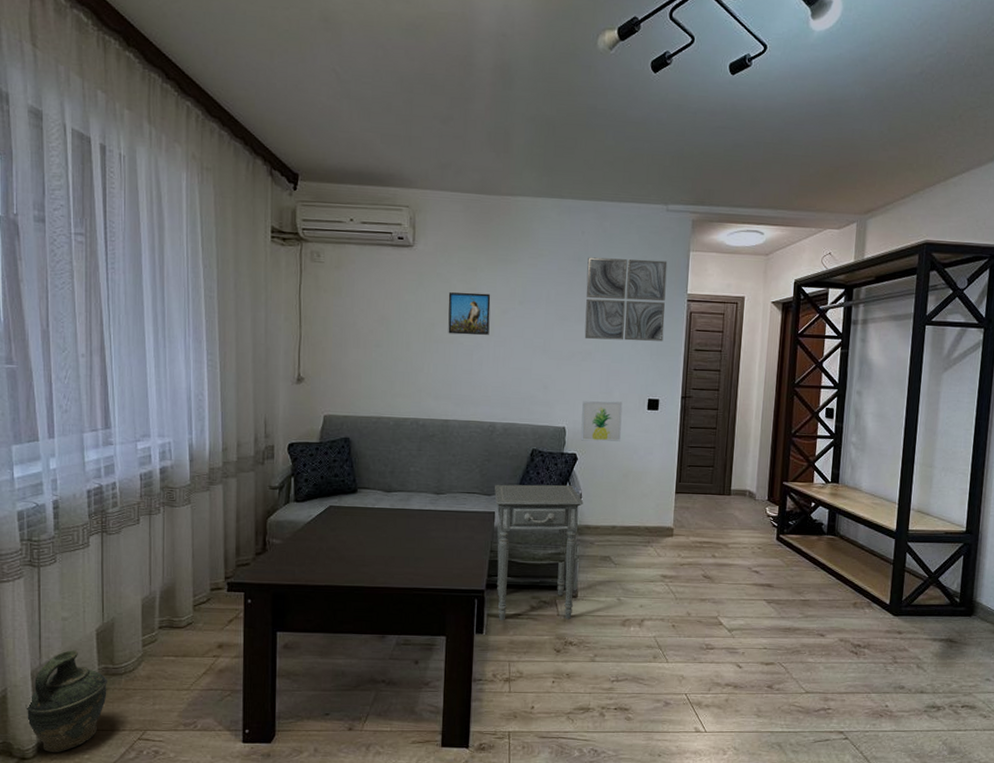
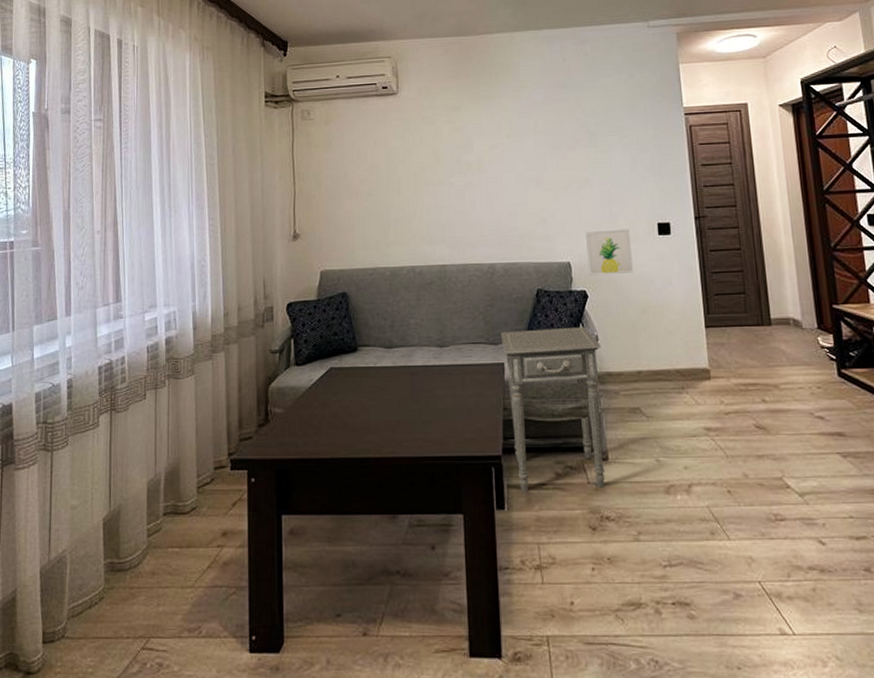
ceramic jug: present [26,650,107,752] -> none [33,543,112,665]
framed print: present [448,292,491,336] -> none [435,131,479,176]
wall art: present [584,257,668,341] -> none [572,76,665,166]

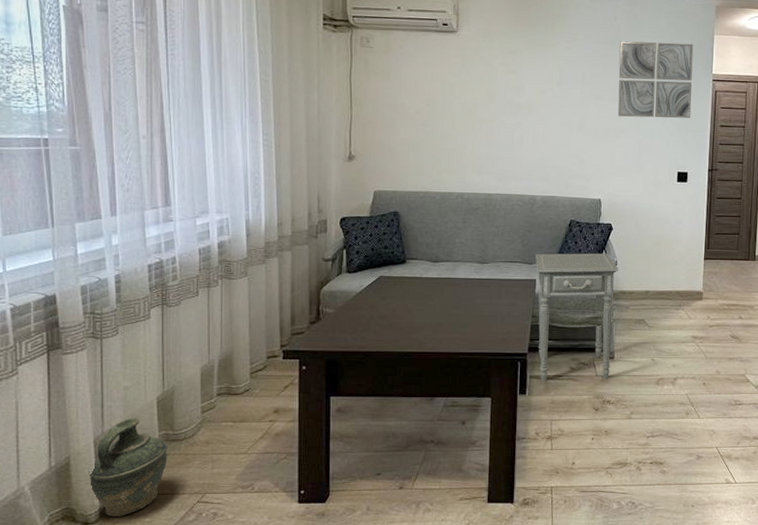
ceramic jug: none [33,543,112,665] -> present [88,418,168,516]
wall art: none [572,76,665,166] -> present [617,41,694,118]
wall art: present [586,229,633,276] -> none [615,174,654,212]

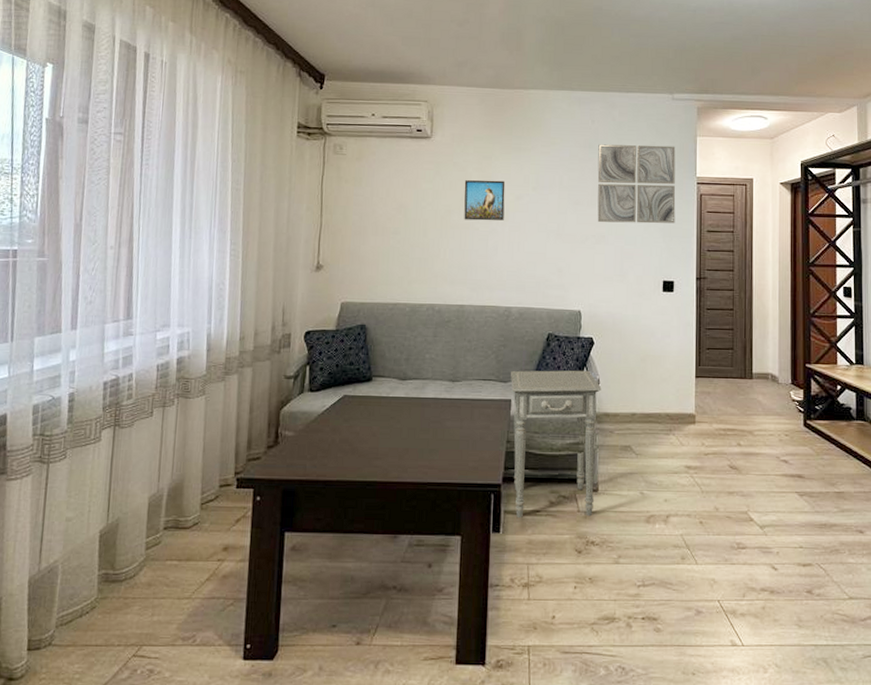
ceramic jug: present [88,418,168,516] -> none [19,554,107,671]
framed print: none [490,74,530,115] -> present [464,180,506,221]

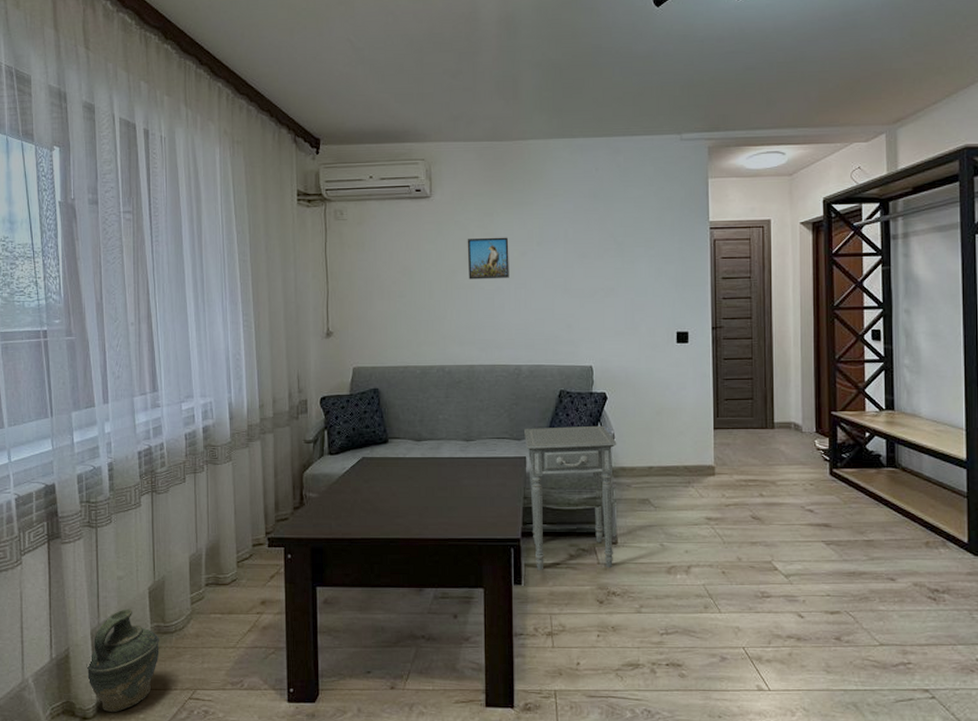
ceramic jug: none [19,554,107,671] -> present [86,609,159,712]
wall art: present [597,144,676,224] -> none [603,190,688,275]

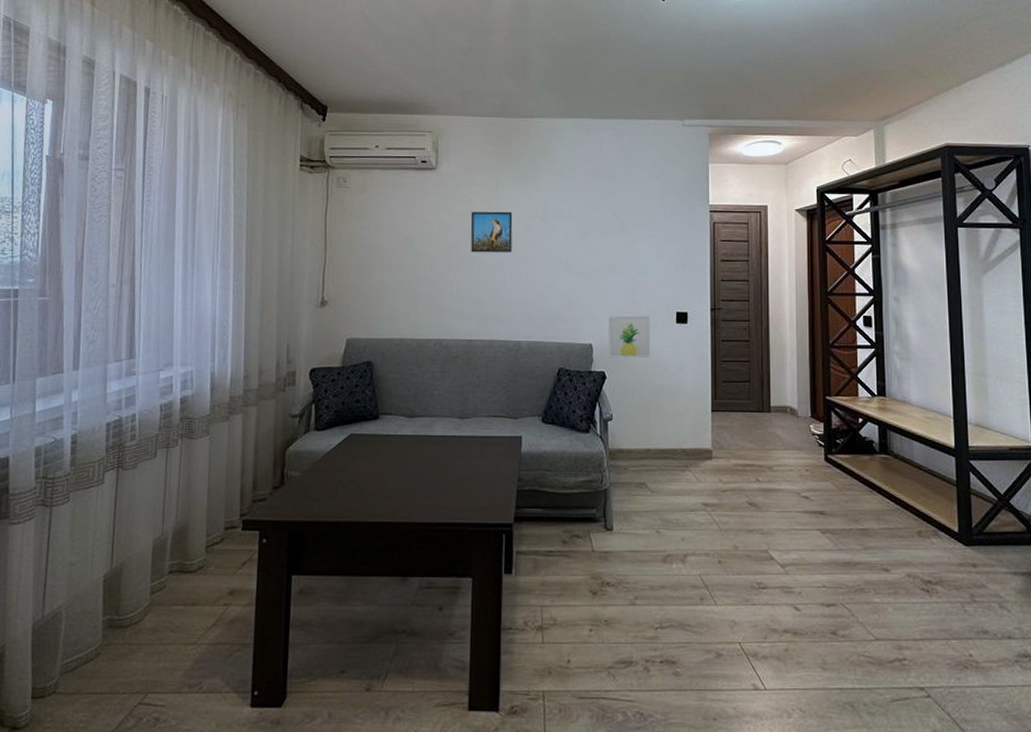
ceramic jug: present [86,609,159,712] -> none [23,599,111,720]
side table: present [524,425,617,571] -> none [521,405,615,559]
wall art: none [608,336,651,379] -> present [608,315,650,358]

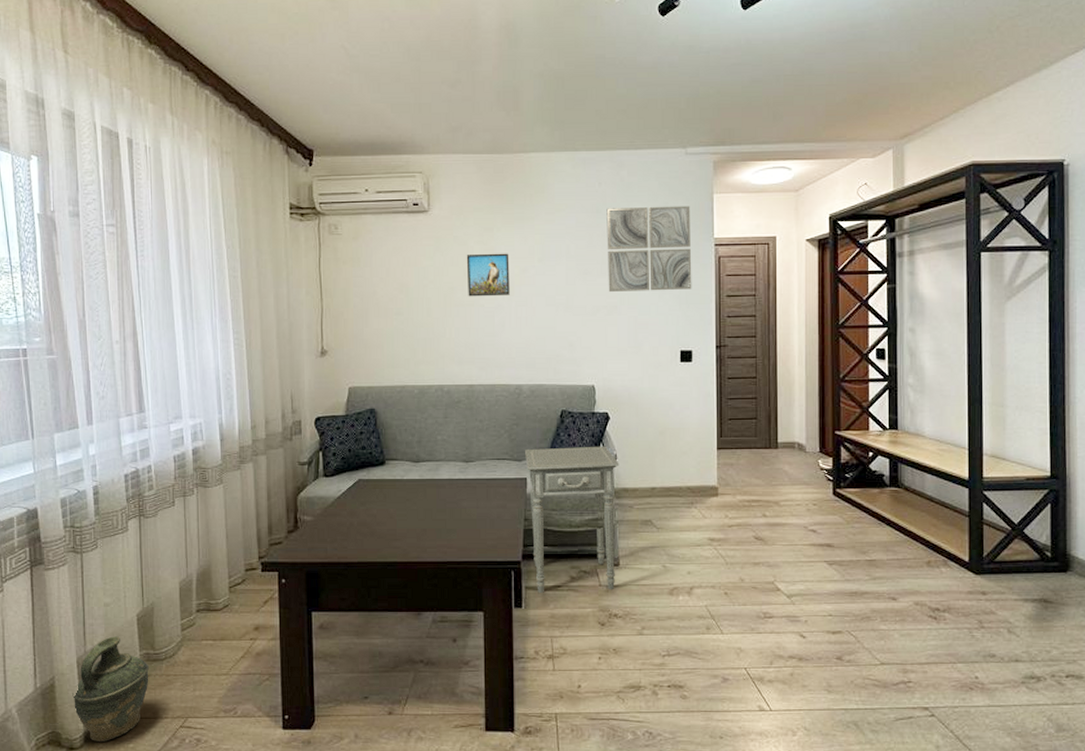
ceramic jug: none [23,599,111,720] -> present [72,636,149,741]
side table: none [521,405,615,559] -> present [525,446,619,594]
wall art: none [607,172,688,254] -> present [606,205,692,293]
wall art: present [608,315,650,358] -> none [611,355,654,399]

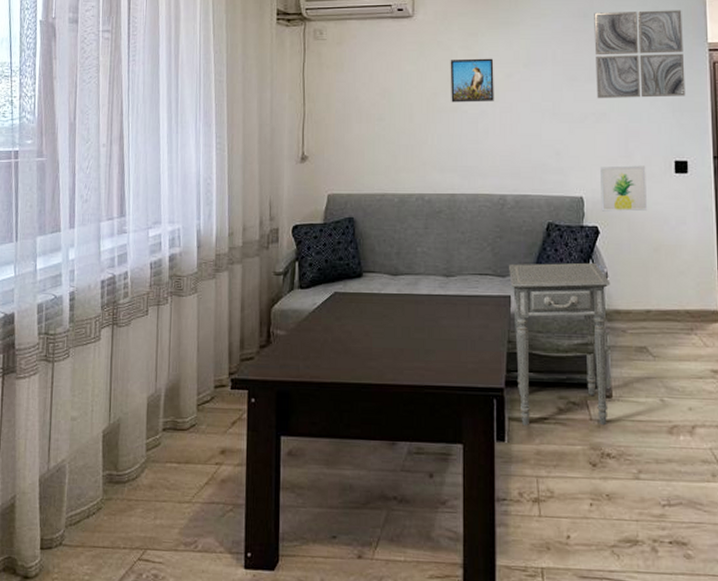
ceramic jug: present [72,636,149,741] -> none [32,453,111,572]
wall art: none [611,355,654,399] -> present [600,165,647,212]

